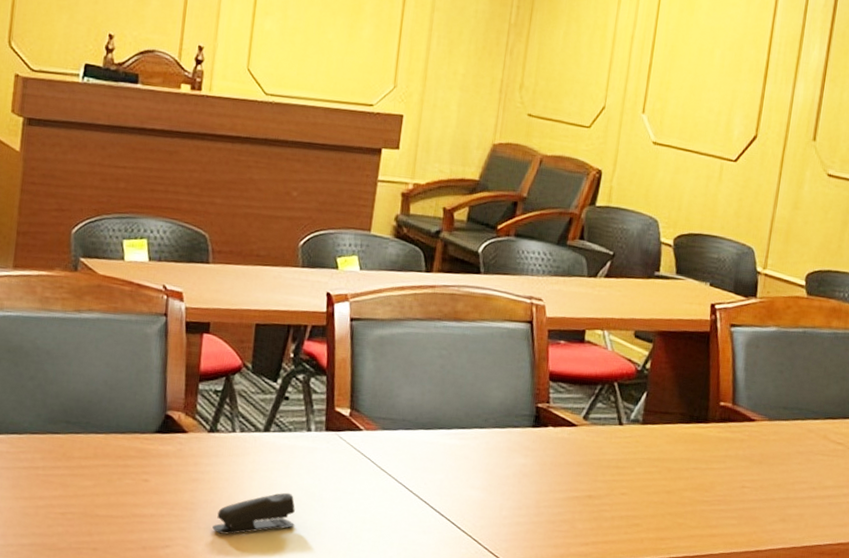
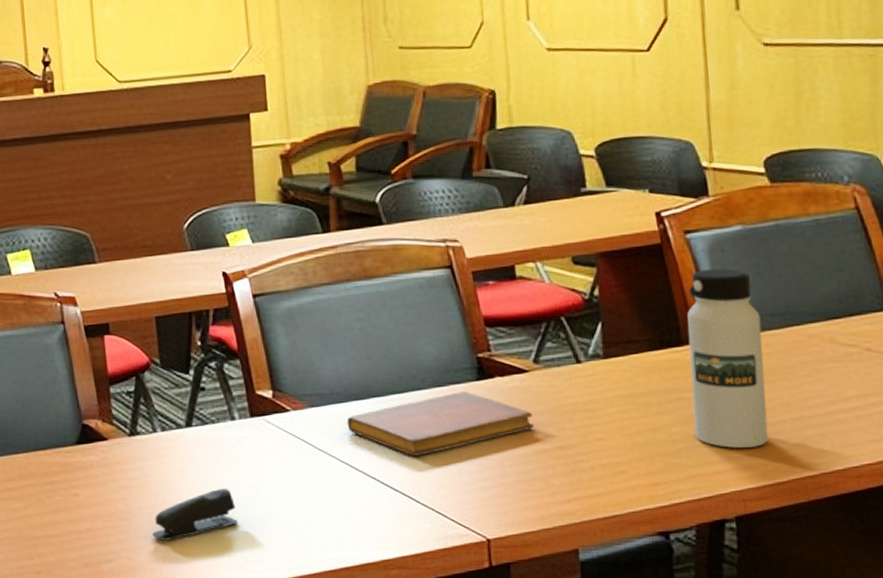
notebook: none [411,434,573,488] -> present [346,391,534,456]
water bottle: none [701,360,775,518] -> present [687,268,769,448]

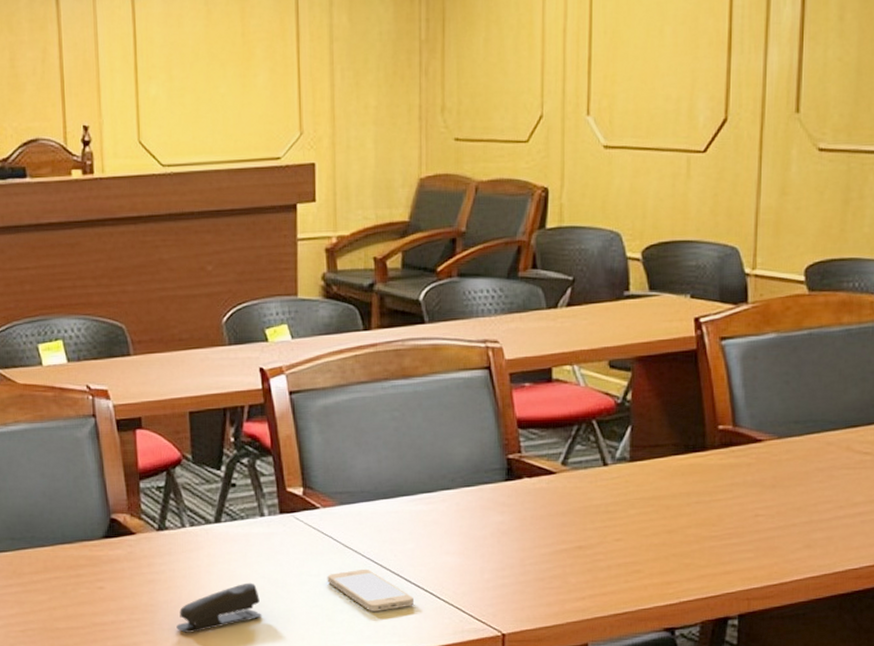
smartphone: none [302,472,392,517] -> present [327,569,413,611]
notebook: present [346,391,534,456] -> none [375,491,557,554]
water bottle: present [687,268,769,448] -> none [709,375,784,550]

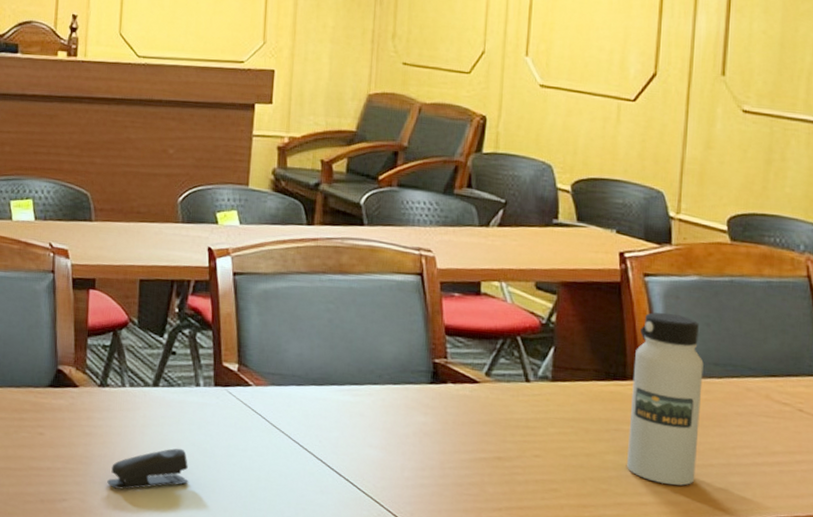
smartphone: present [327,569,413,611] -> none [253,450,335,494]
water bottle: none [709,375,784,550] -> present [627,312,704,486]

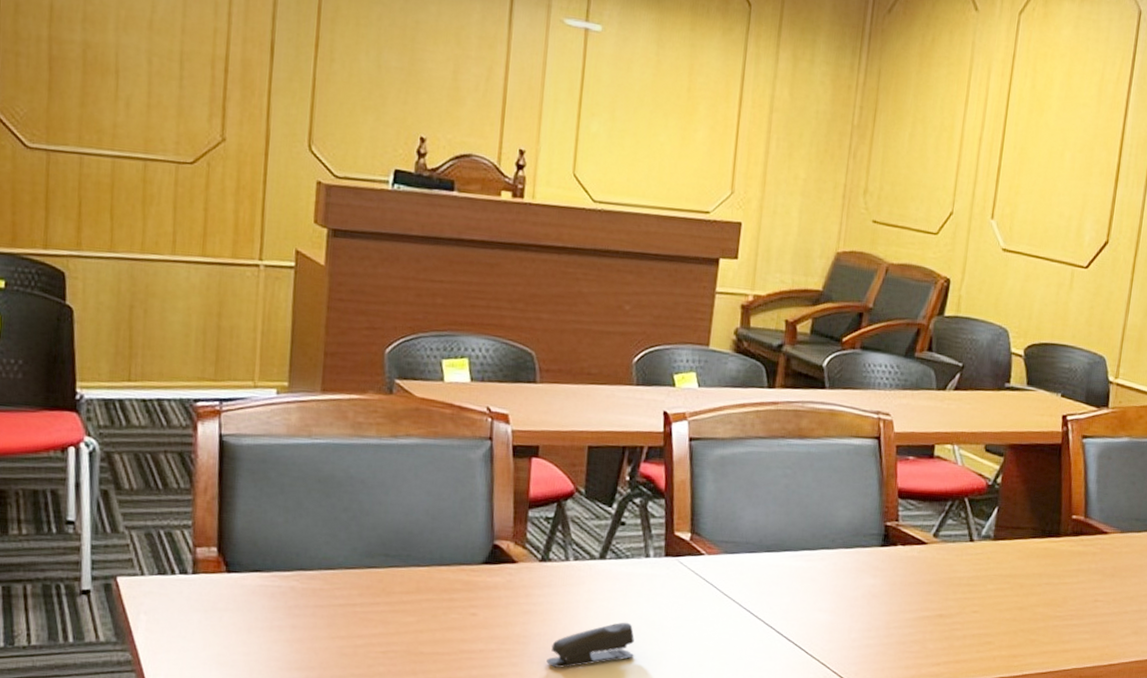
water bottle: present [627,312,704,486] -> none [1054,472,1127,632]

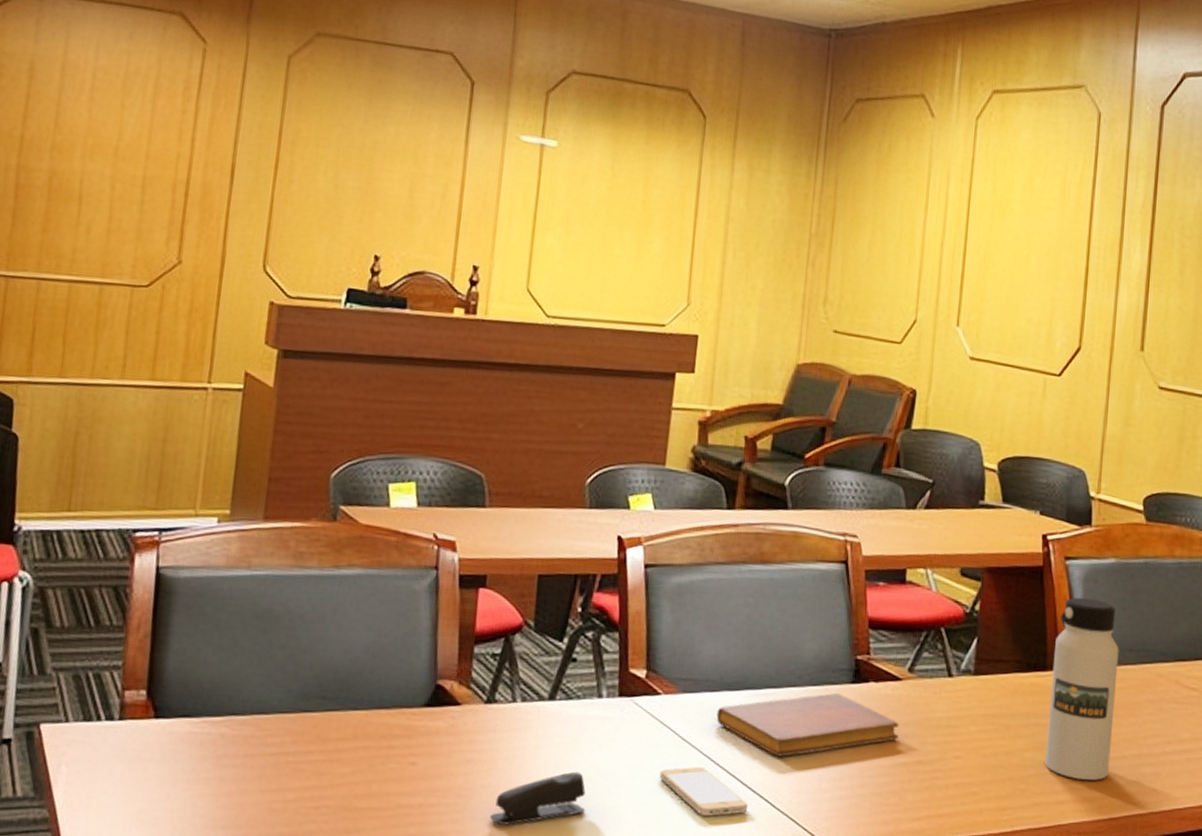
smartphone: none [703,618,783,661] -> present [659,766,747,816]
notebook: none [755,554,923,611] -> present [716,692,899,757]
water bottle: none [1054,472,1127,632] -> present [1045,597,1119,780]

